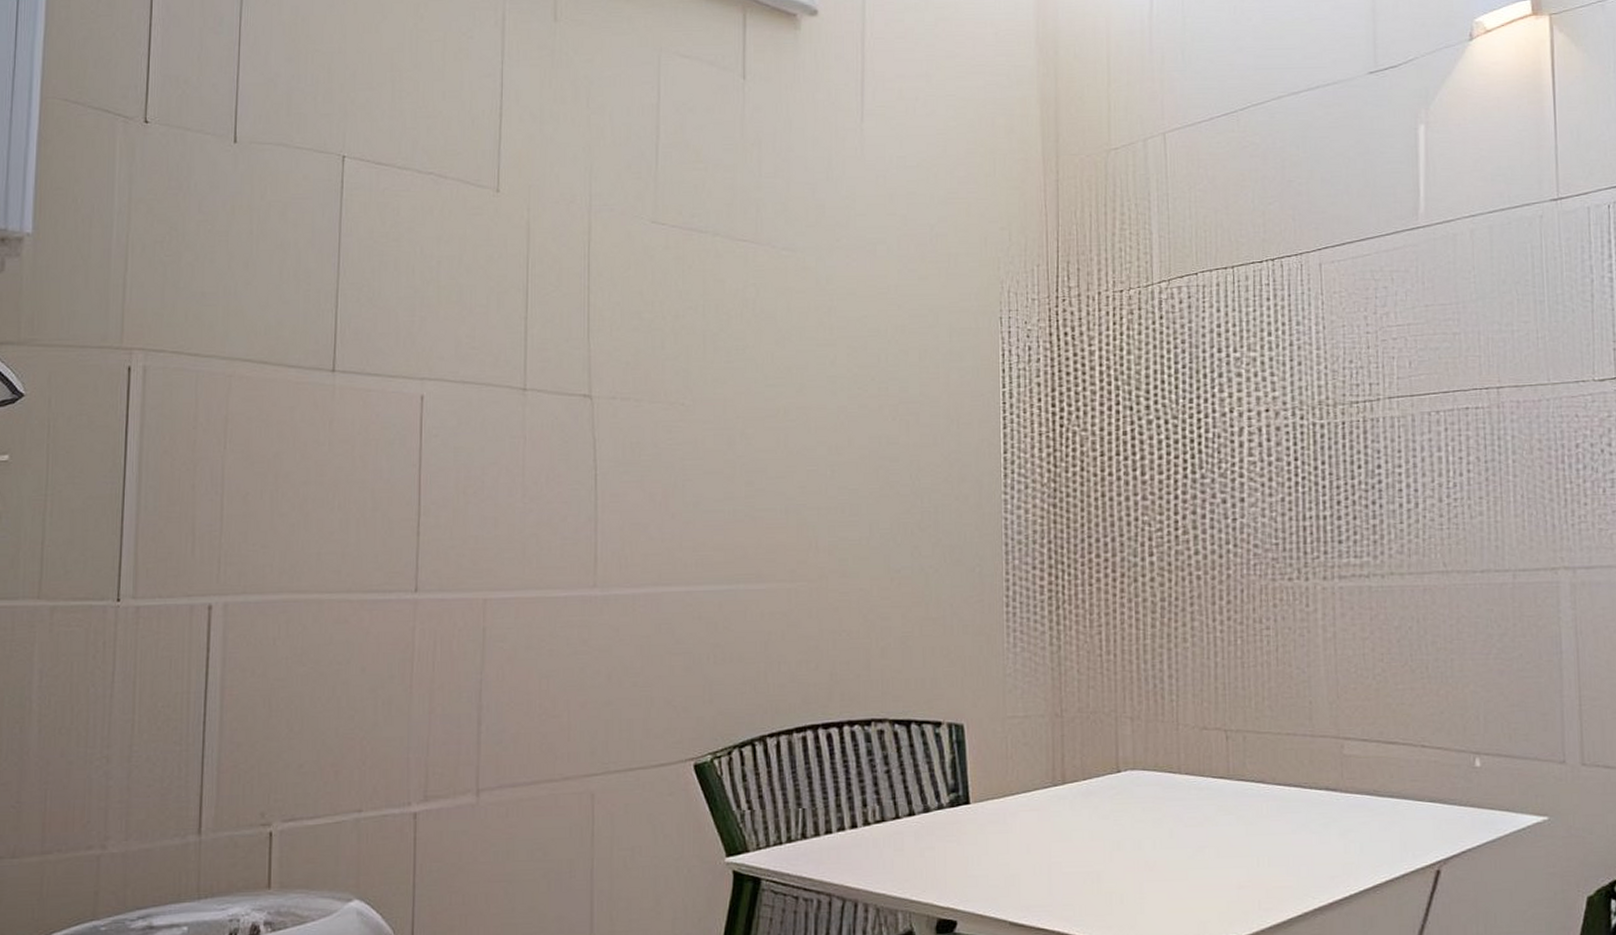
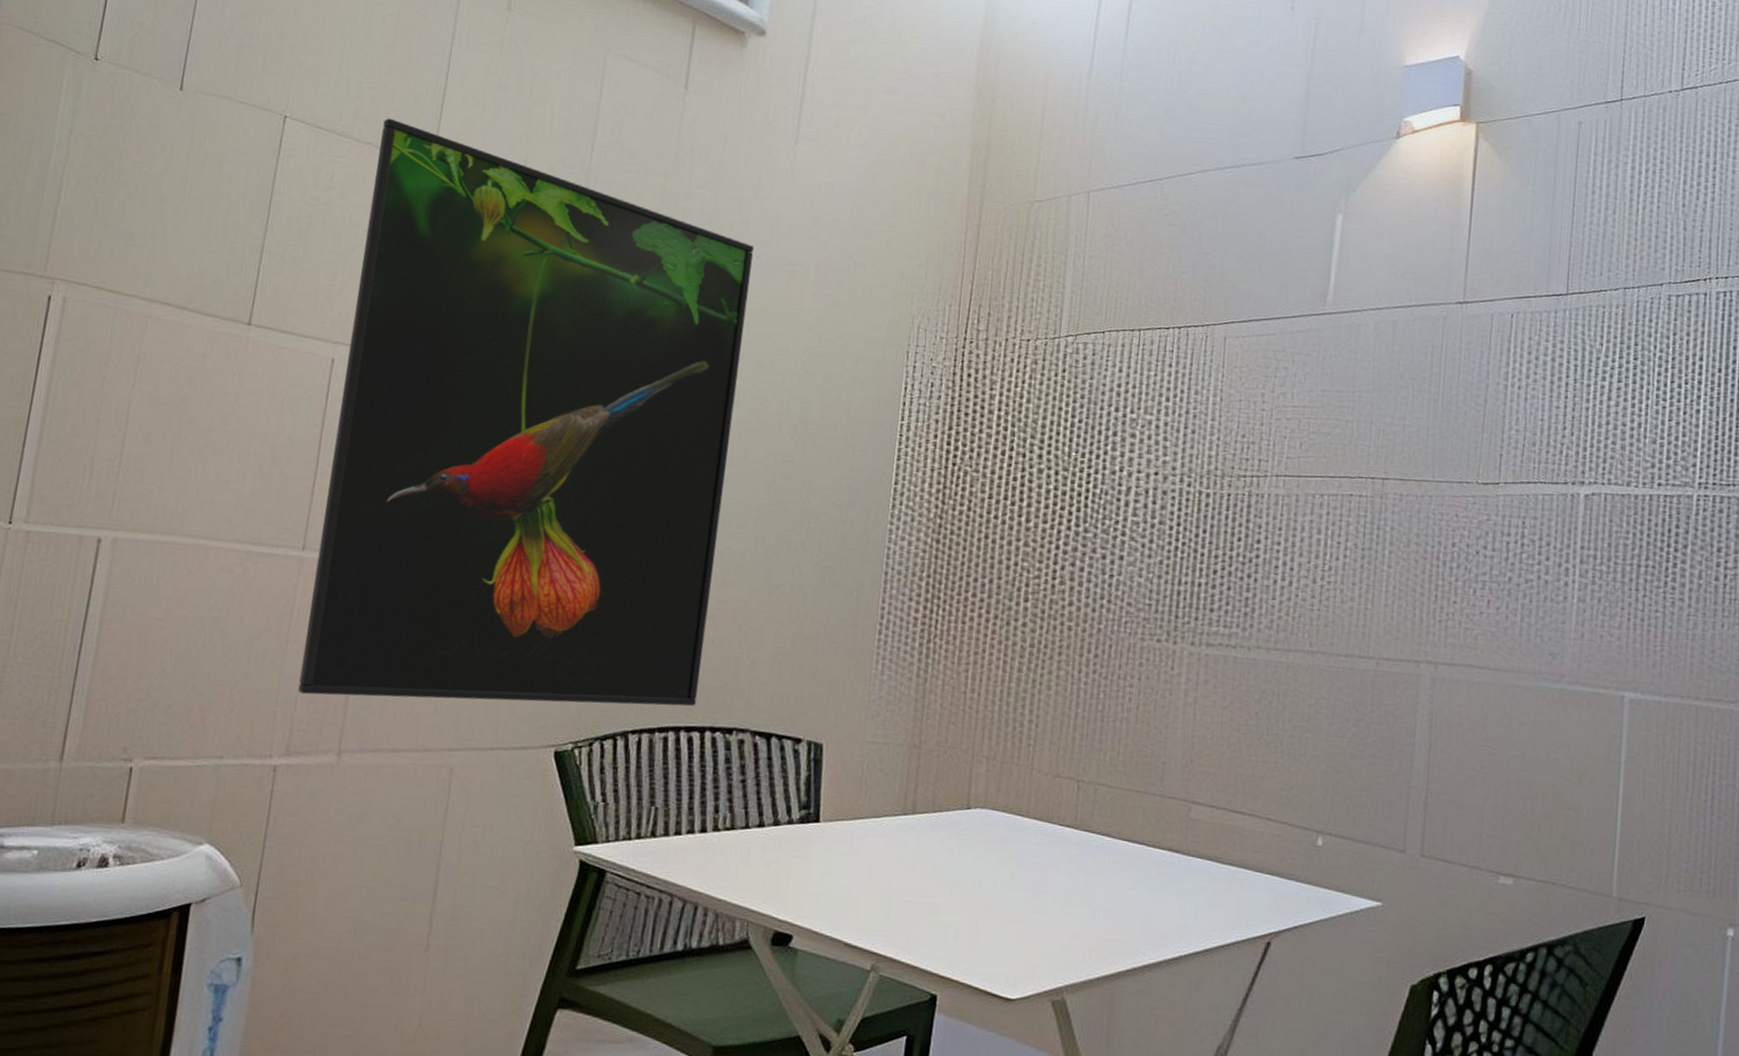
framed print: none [429,145,833,737] -> present [298,118,755,707]

